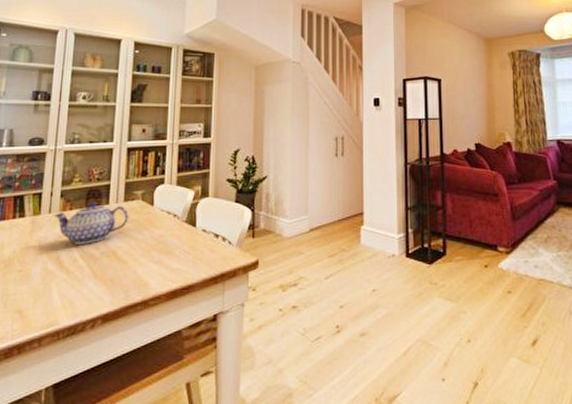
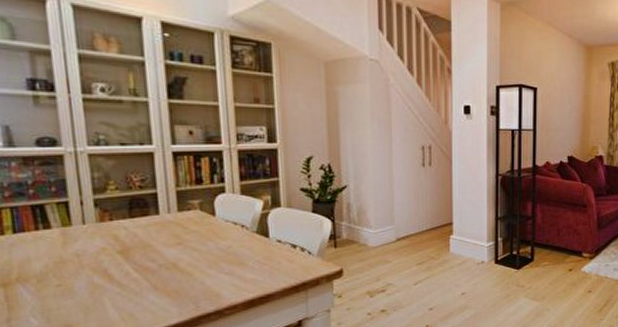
teapot: present [53,201,129,244] -> none [89,211,187,257]

